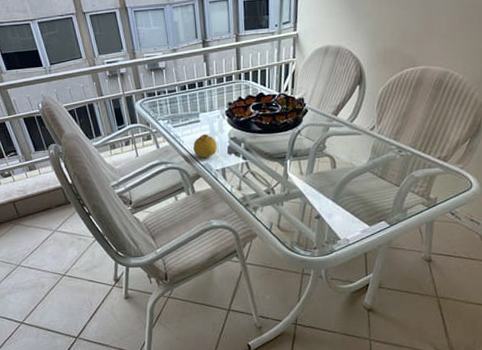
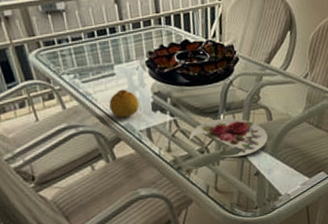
plate: none [258,164,330,200] -> present [189,118,268,158]

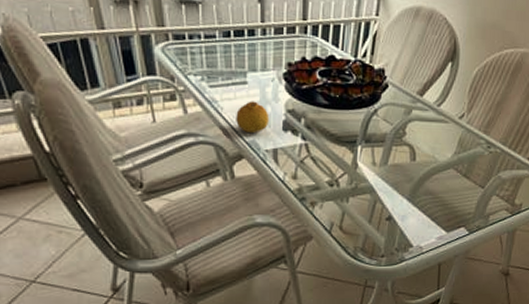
plate: present [189,118,268,158] -> none [319,151,407,197]

